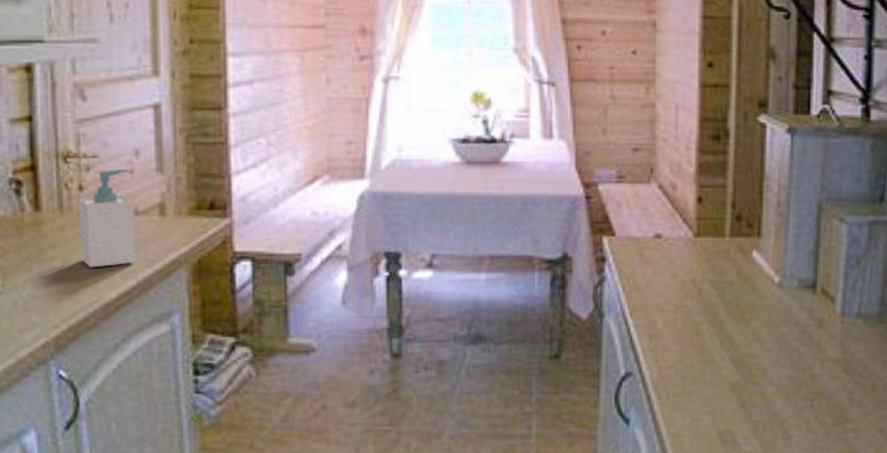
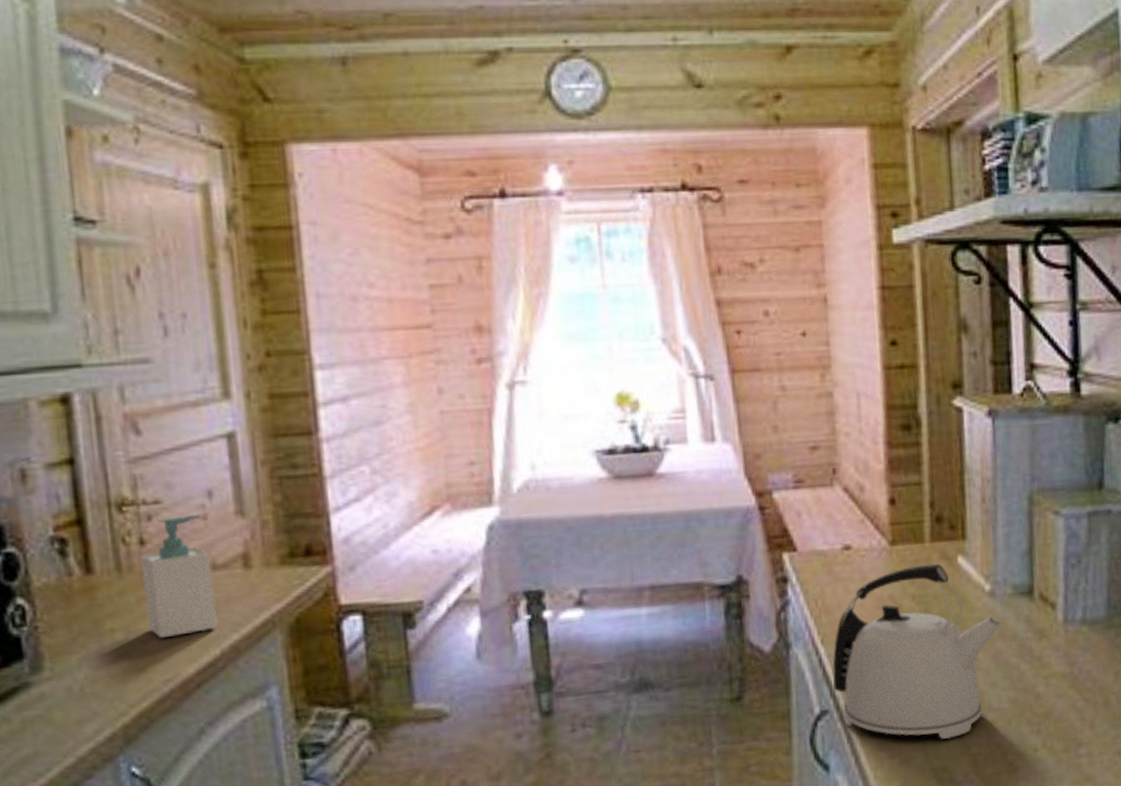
kettle: none [638,256,787,406] -> present [832,564,1002,739]

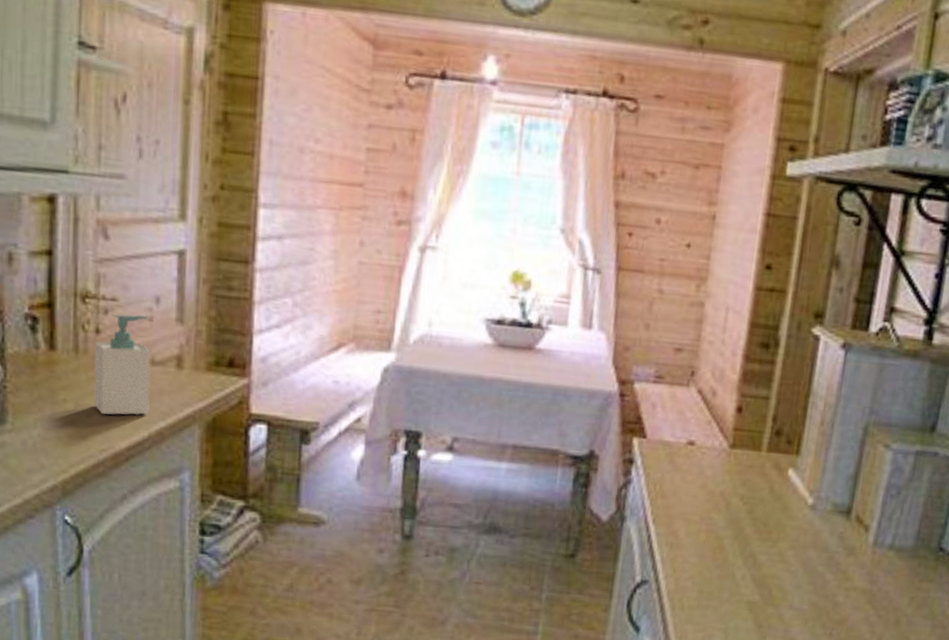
kettle: present [832,564,1002,739] -> none [656,470,817,626]

